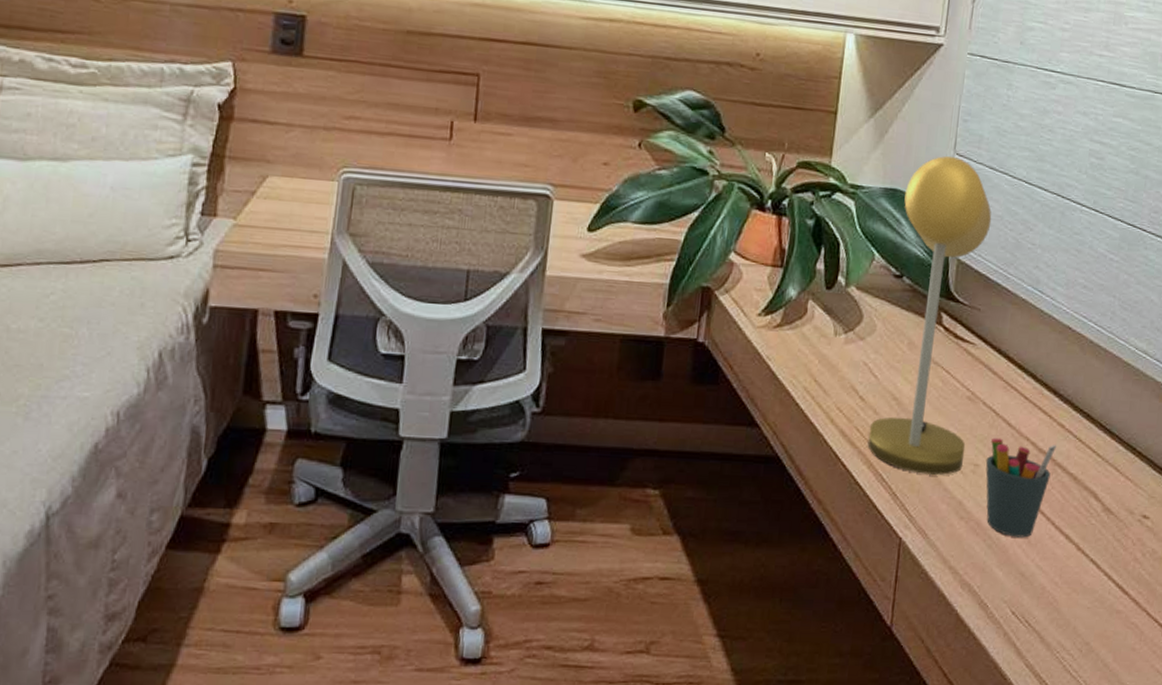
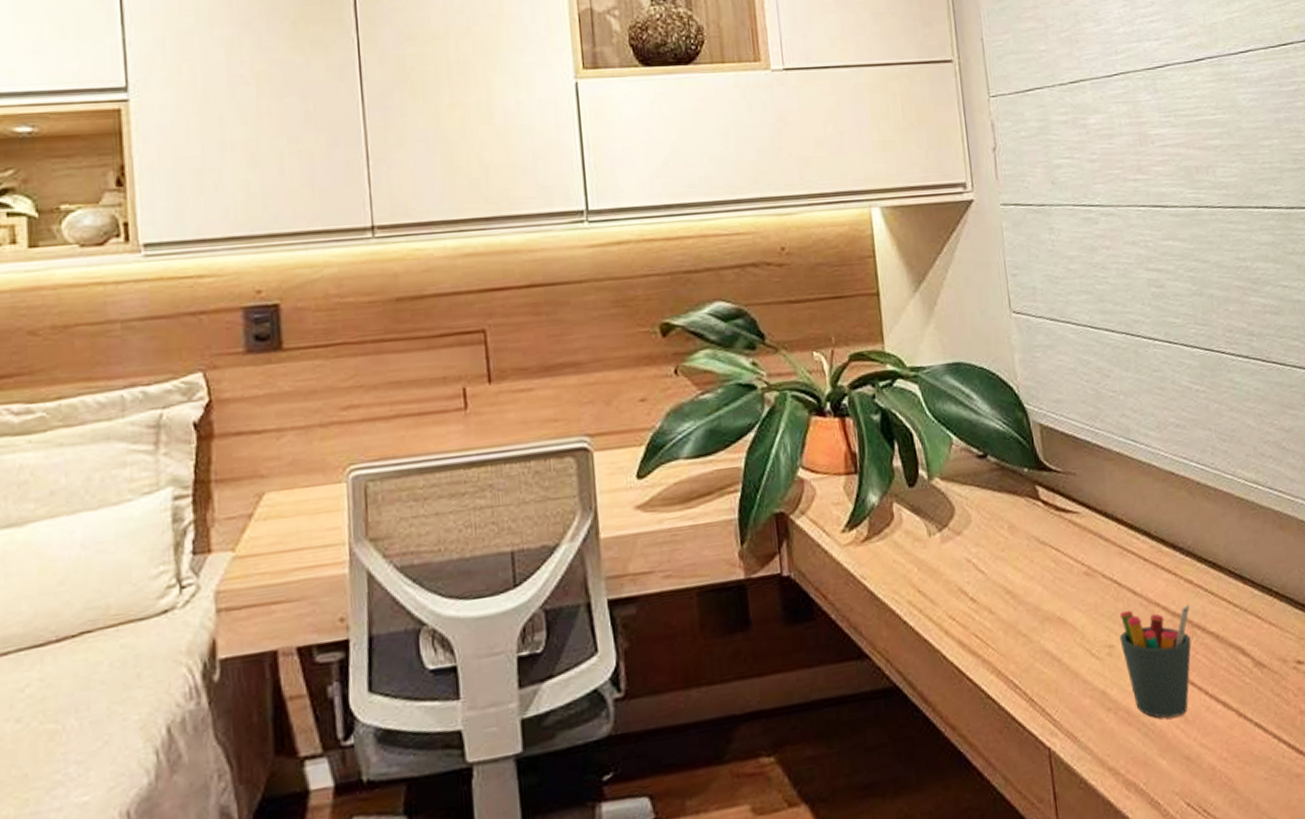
desk lamp: present [867,156,992,475] -> none [969,316,1097,670]

